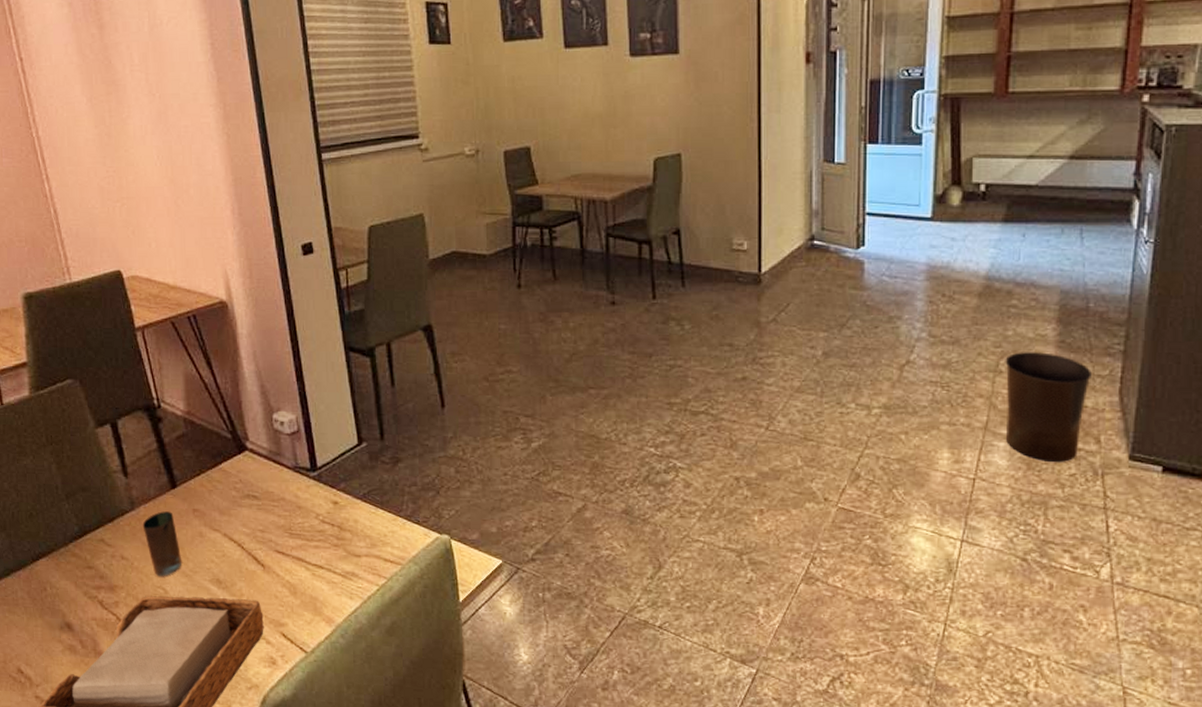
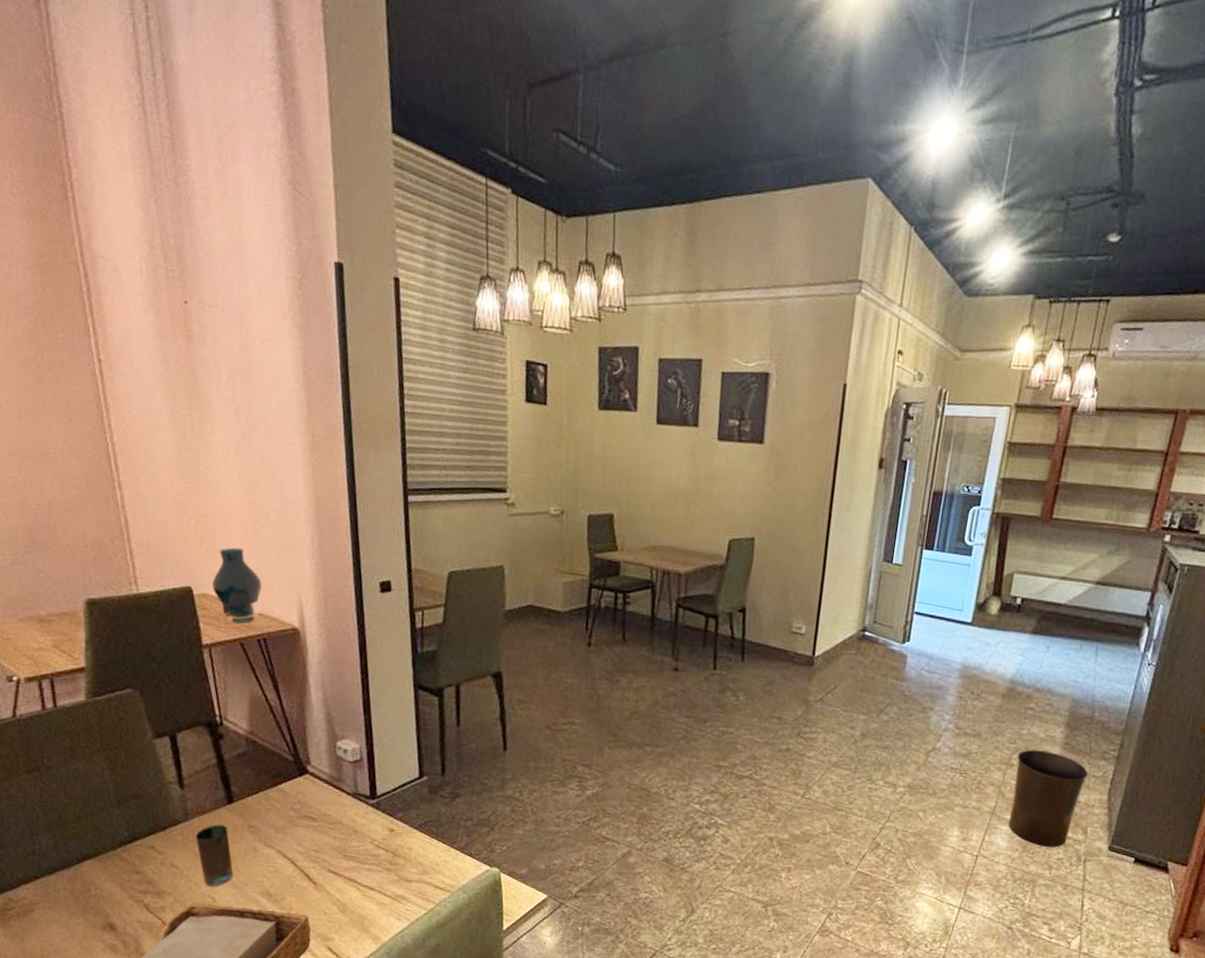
vase: none [139,226,188,302] -> present [211,547,262,624]

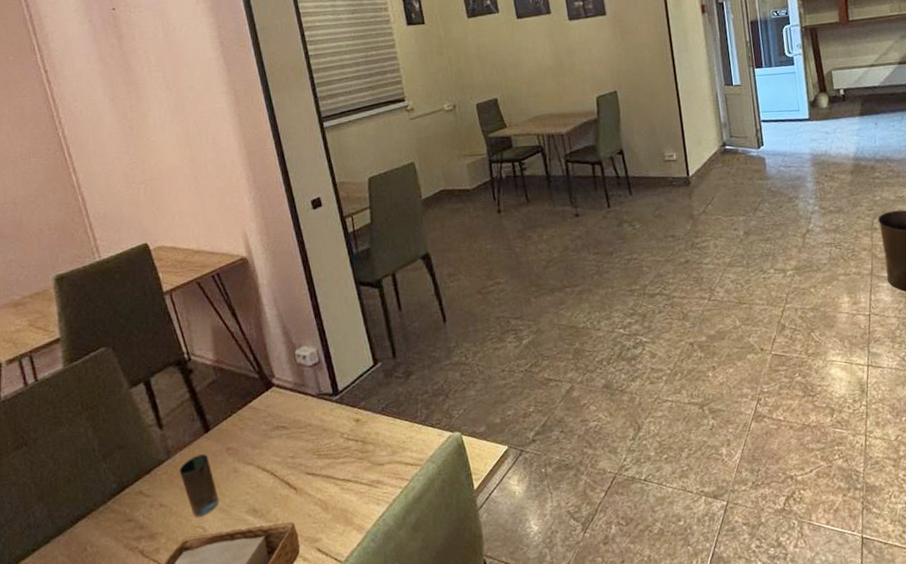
vase: present [211,547,262,624] -> none [165,199,211,266]

